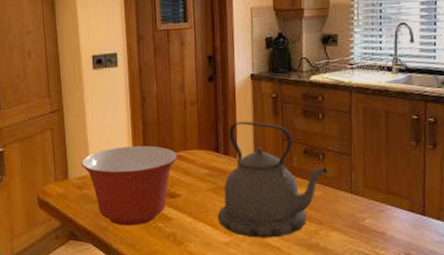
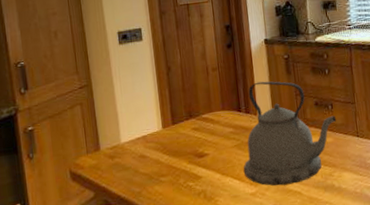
mixing bowl: present [80,145,178,226] -> none [111,111,204,190]

